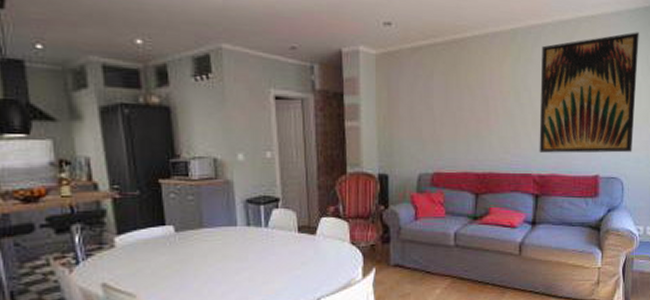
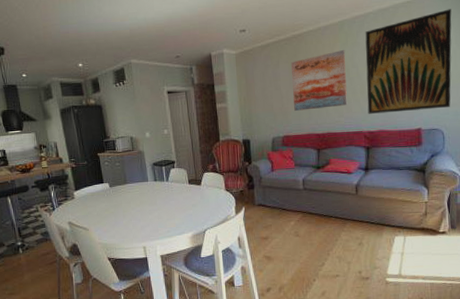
wall art: none [448,65,517,141] -> present [290,49,348,111]

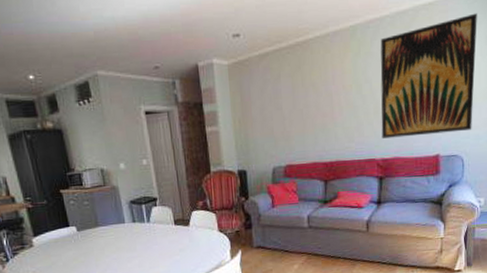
wall art: present [290,49,348,111] -> none [294,60,359,135]

